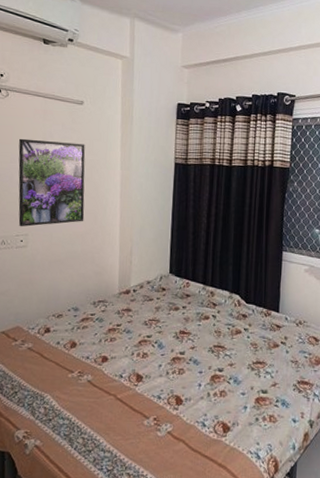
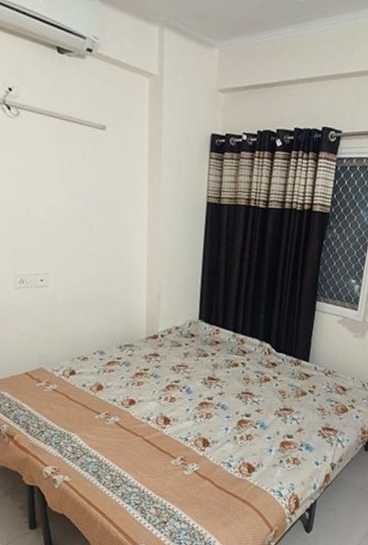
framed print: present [18,138,86,227] -> none [34,166,109,266]

